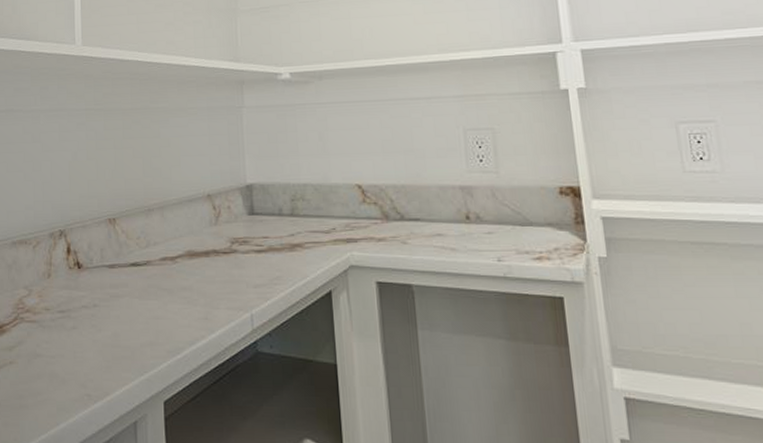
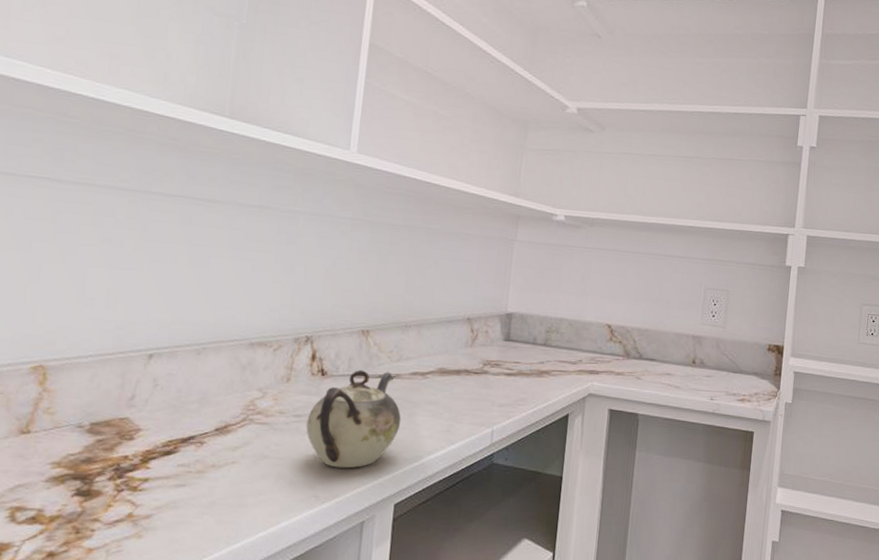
teapot: none [70,259,158,364] -> present [306,370,401,469]

